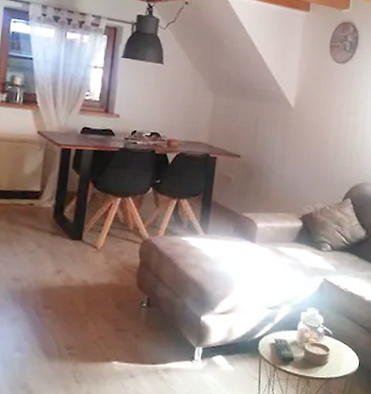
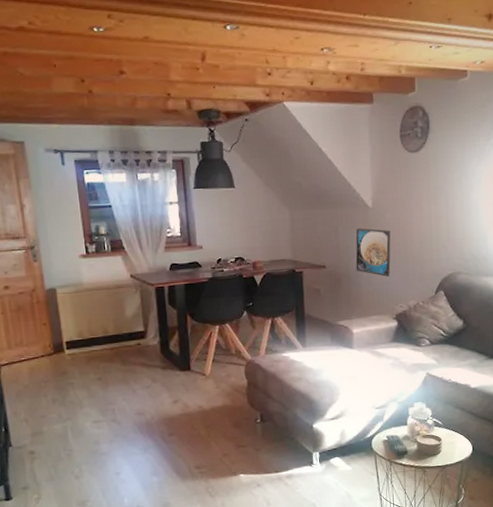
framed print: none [269,124,308,176] -> present [355,228,391,277]

